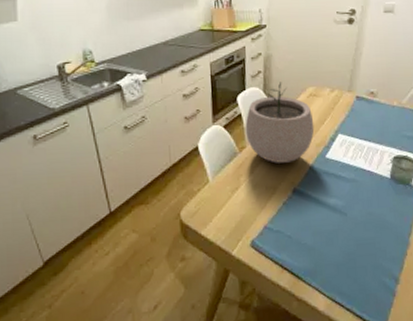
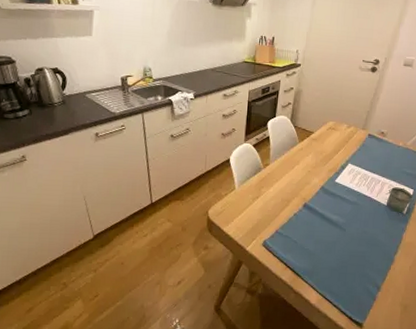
plant pot: present [245,82,315,163] -> none [271,114,330,182]

